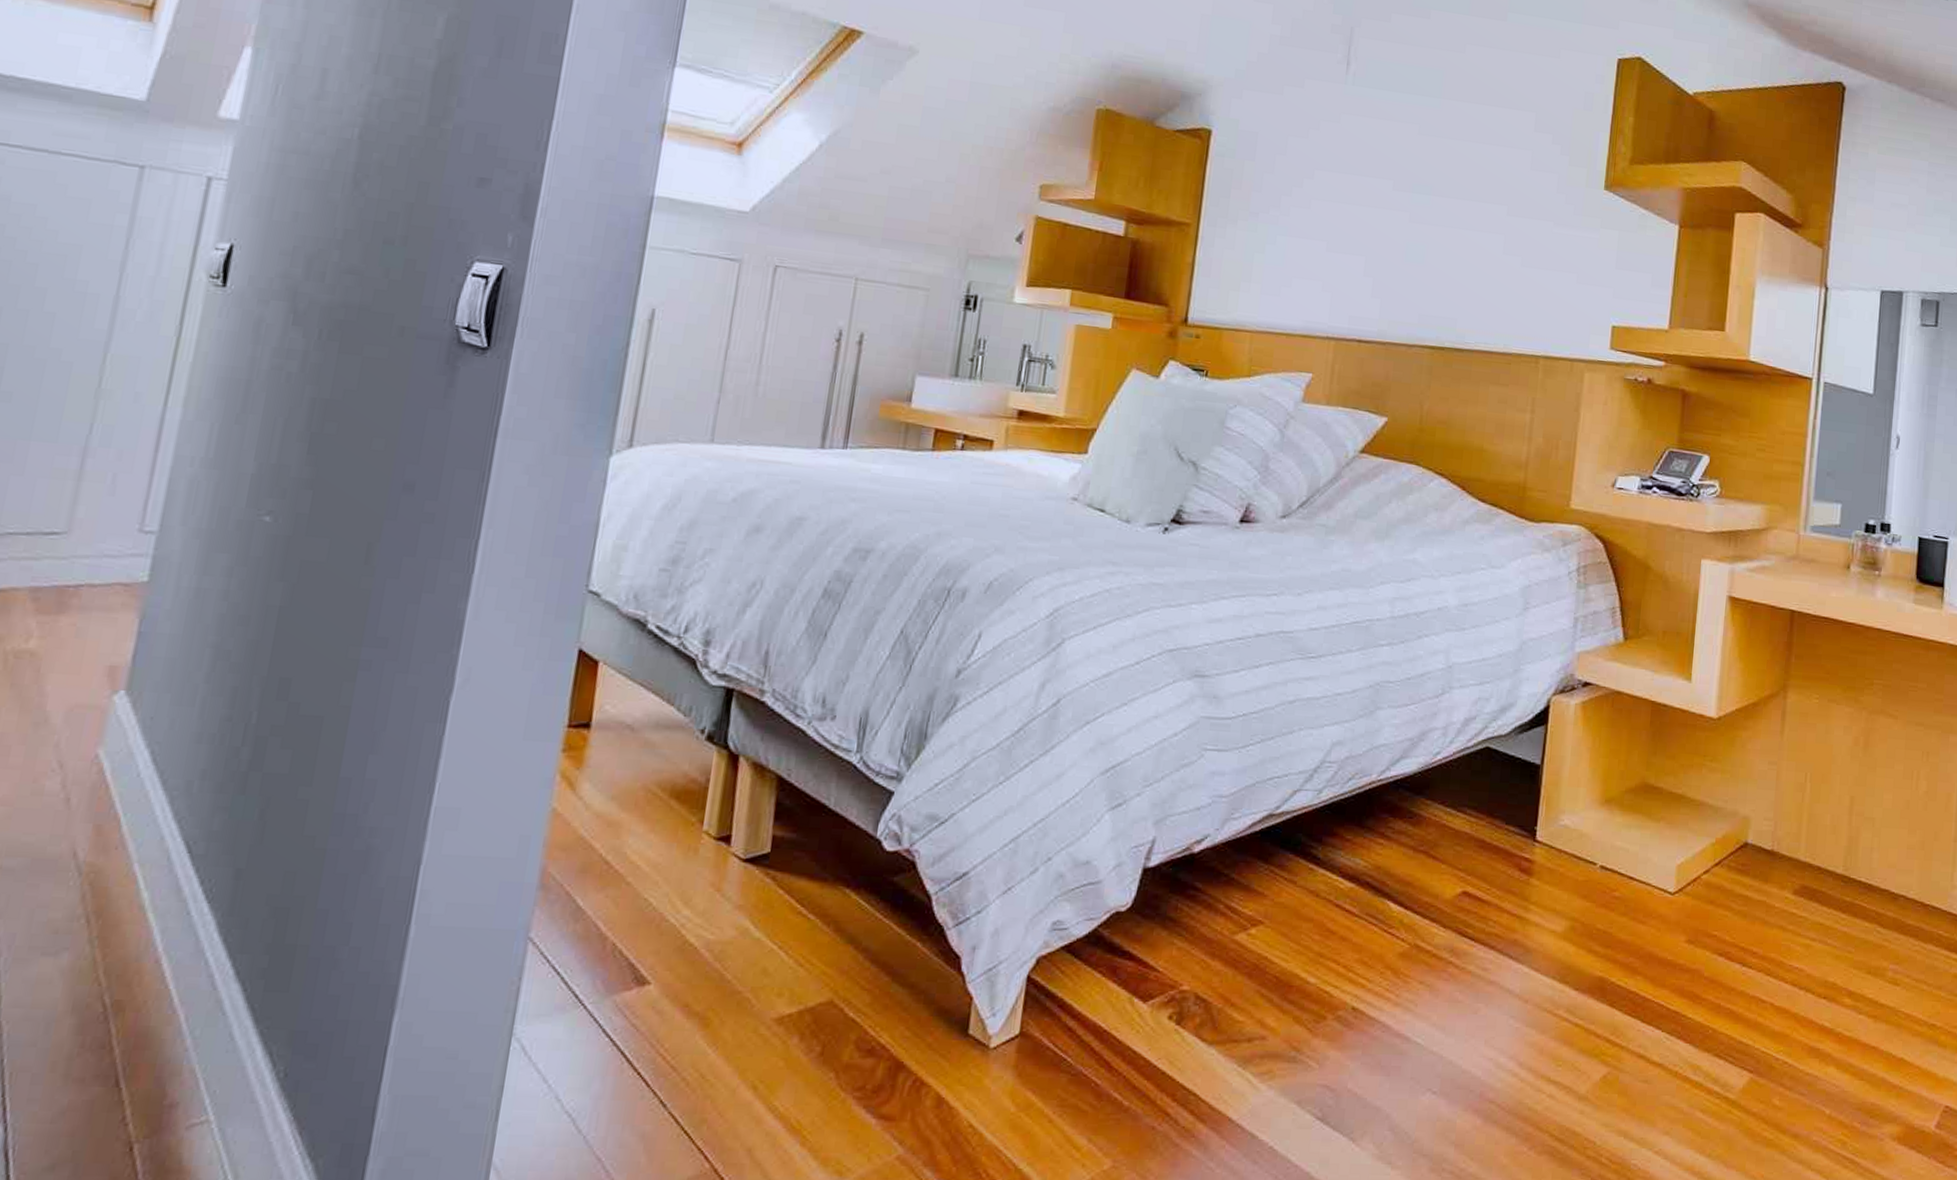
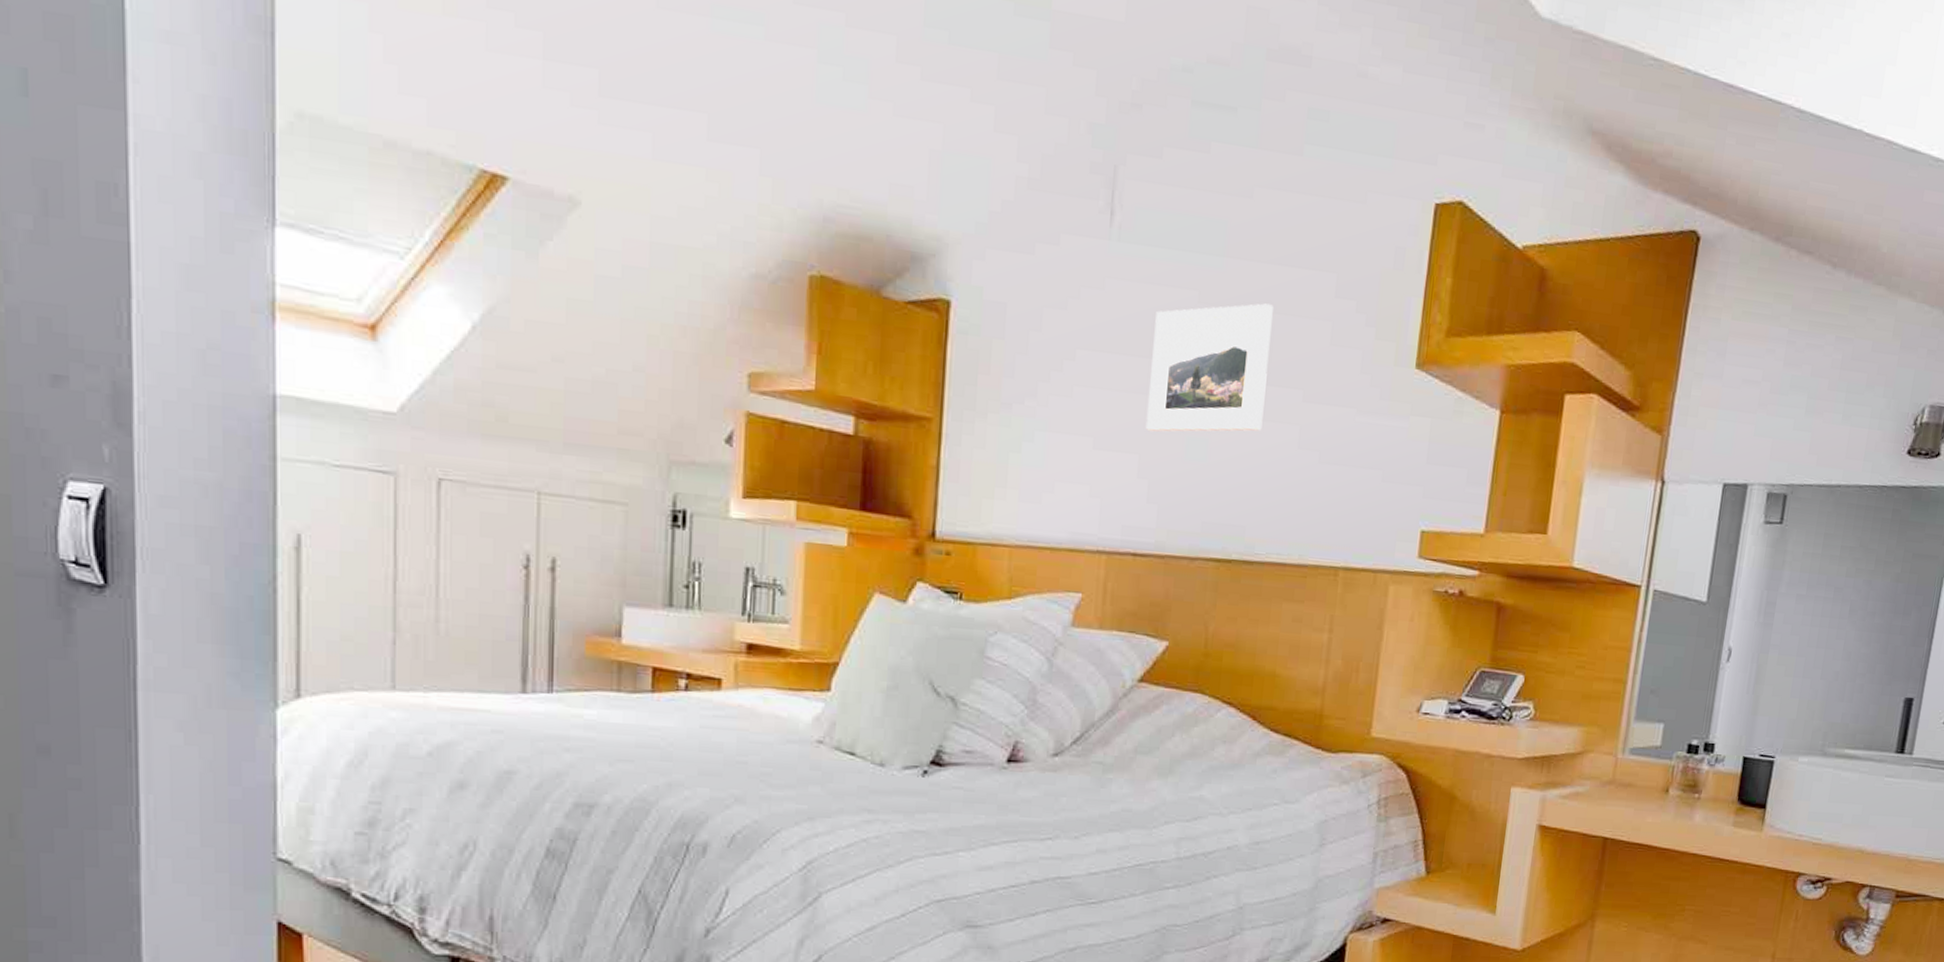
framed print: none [1371,135,1482,239] -> present [1145,303,1273,432]

